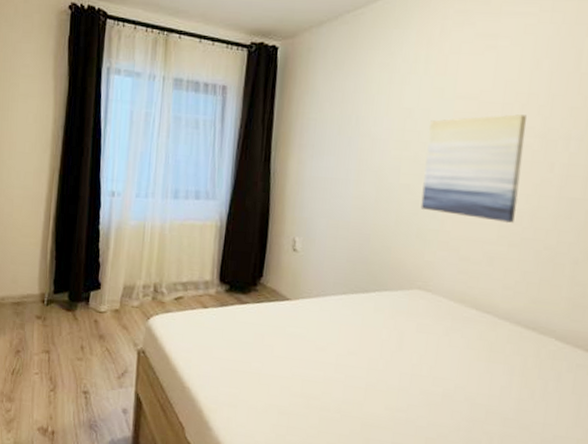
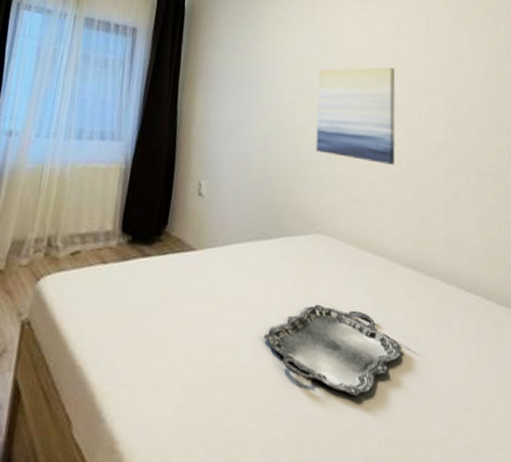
serving tray: none [355,353,501,434] -> present [263,304,401,397]

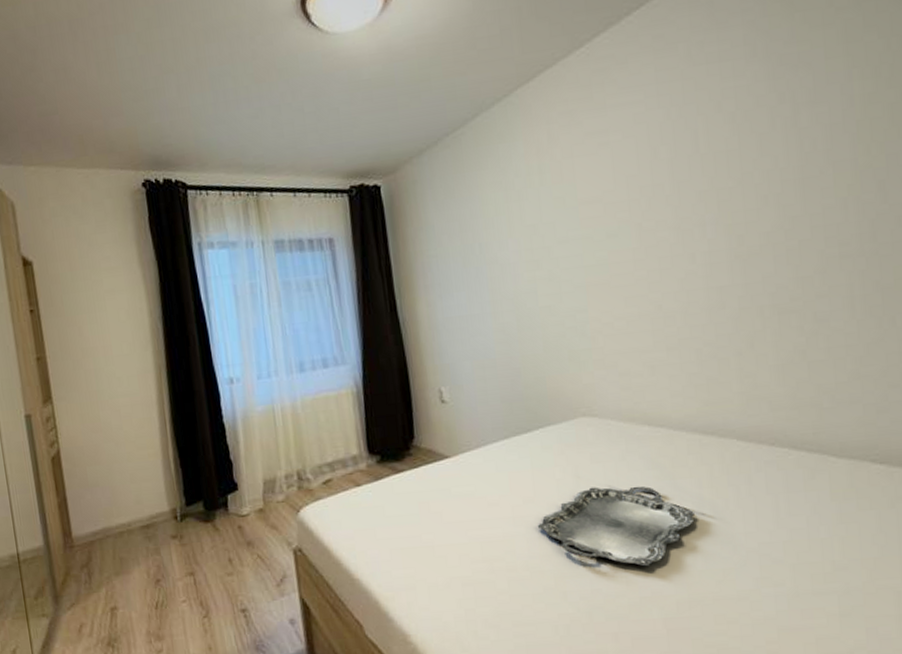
wall art: present [315,67,396,166] -> none [558,208,667,330]

